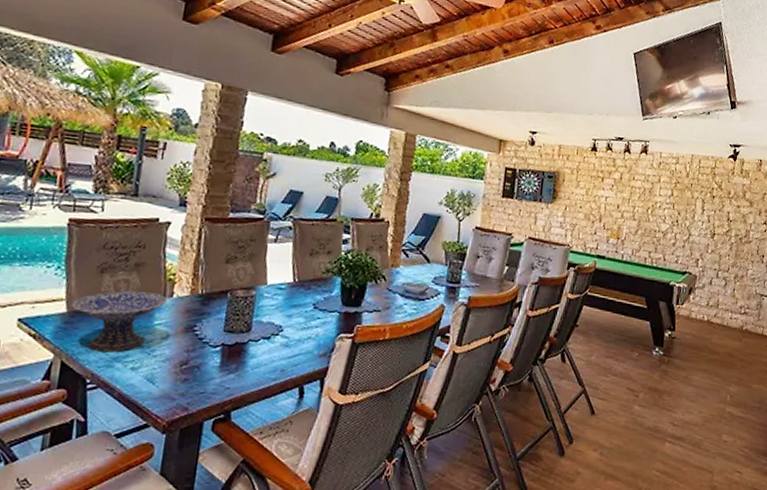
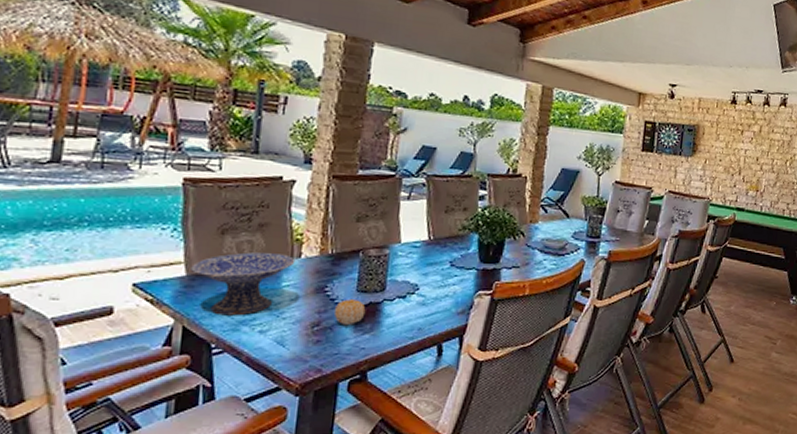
fruit: none [201,339,232,365] -> present [333,299,366,326]

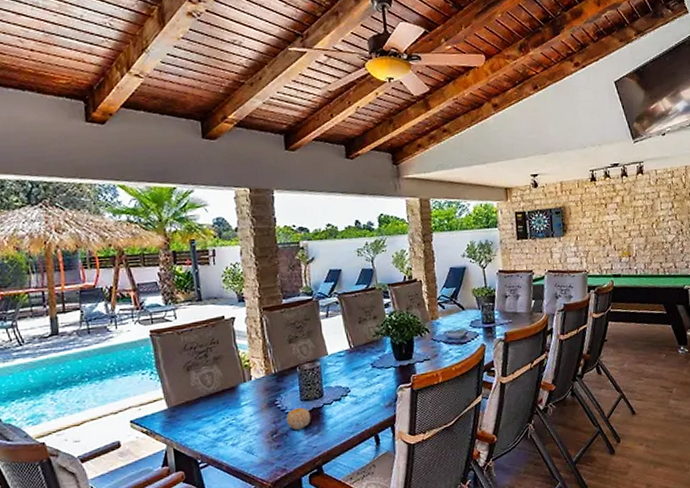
decorative bowl: present [190,252,296,316] -> none [170,379,248,436]

